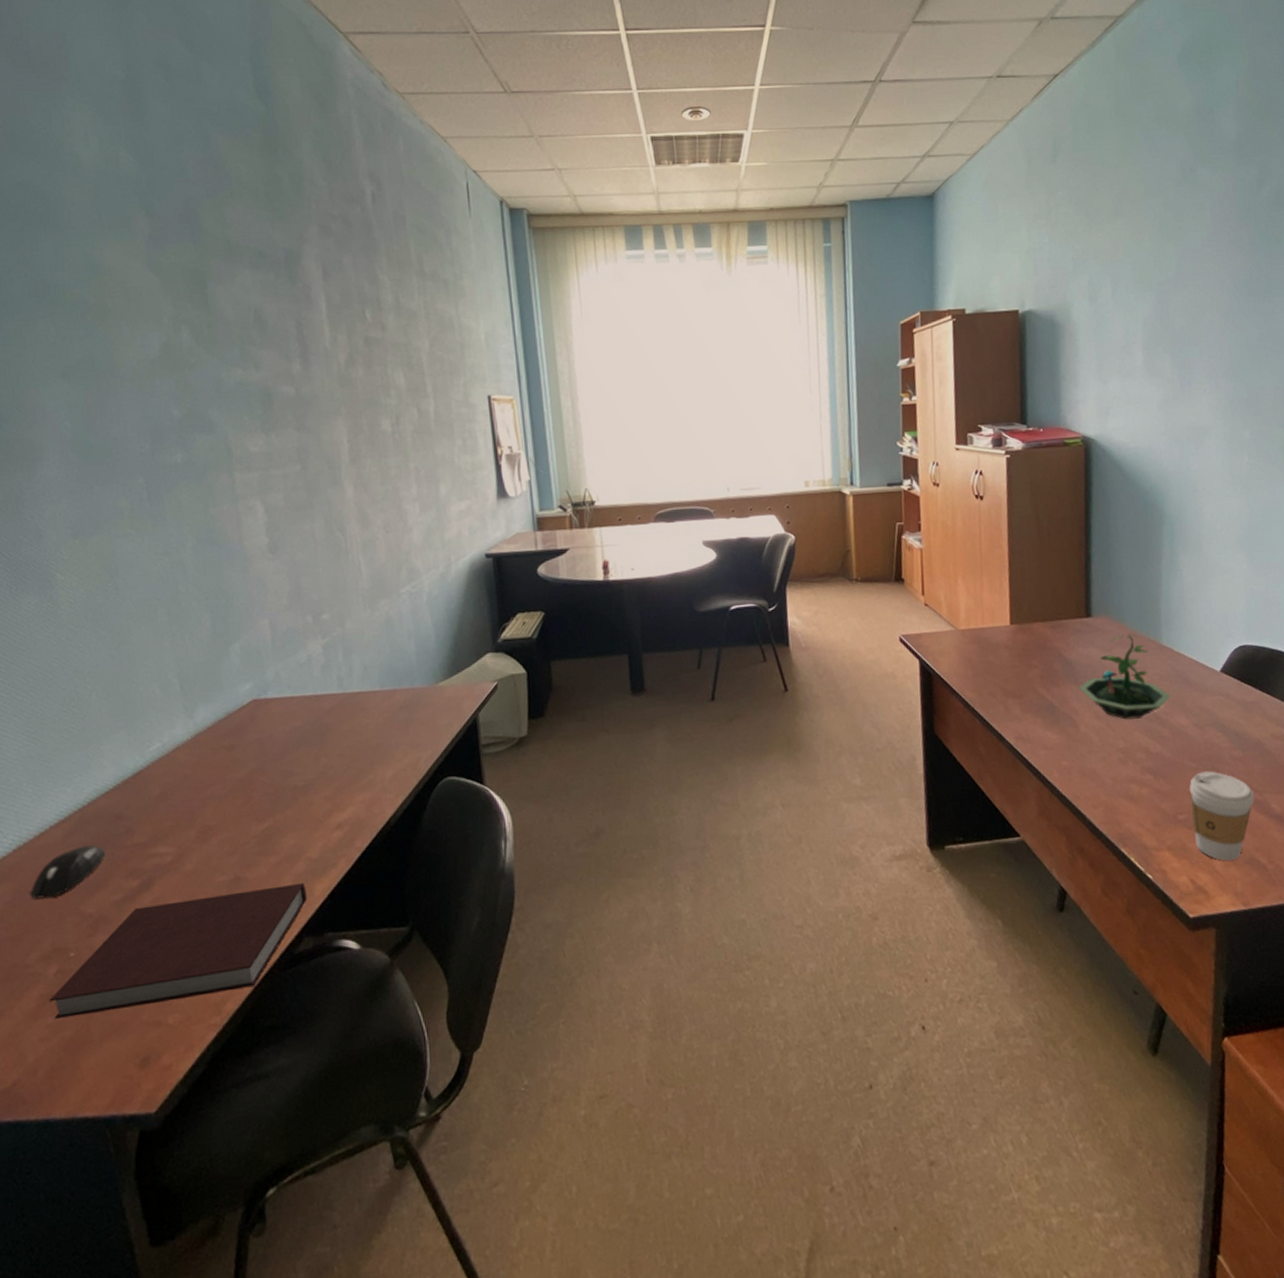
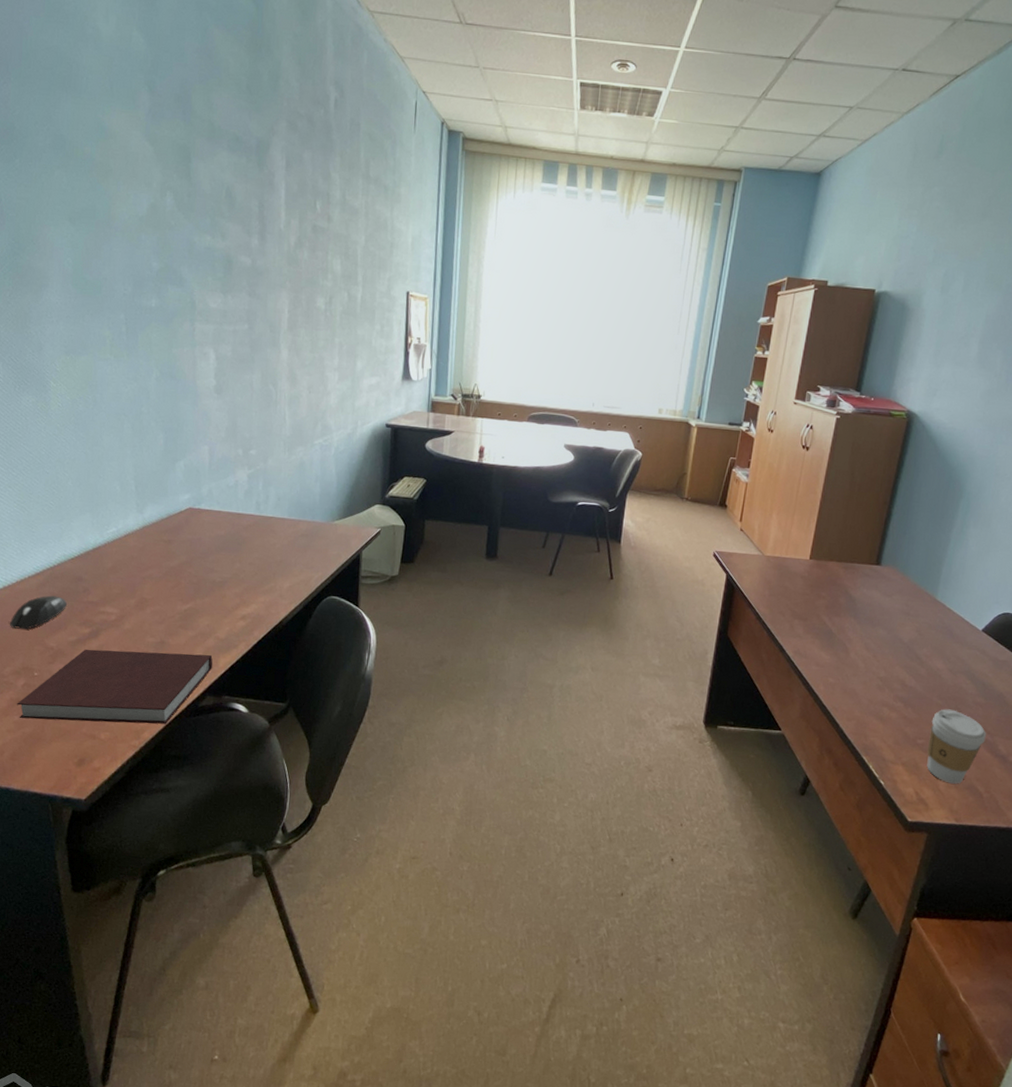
terrarium: present [1079,633,1172,720] -> none [857,585,935,656]

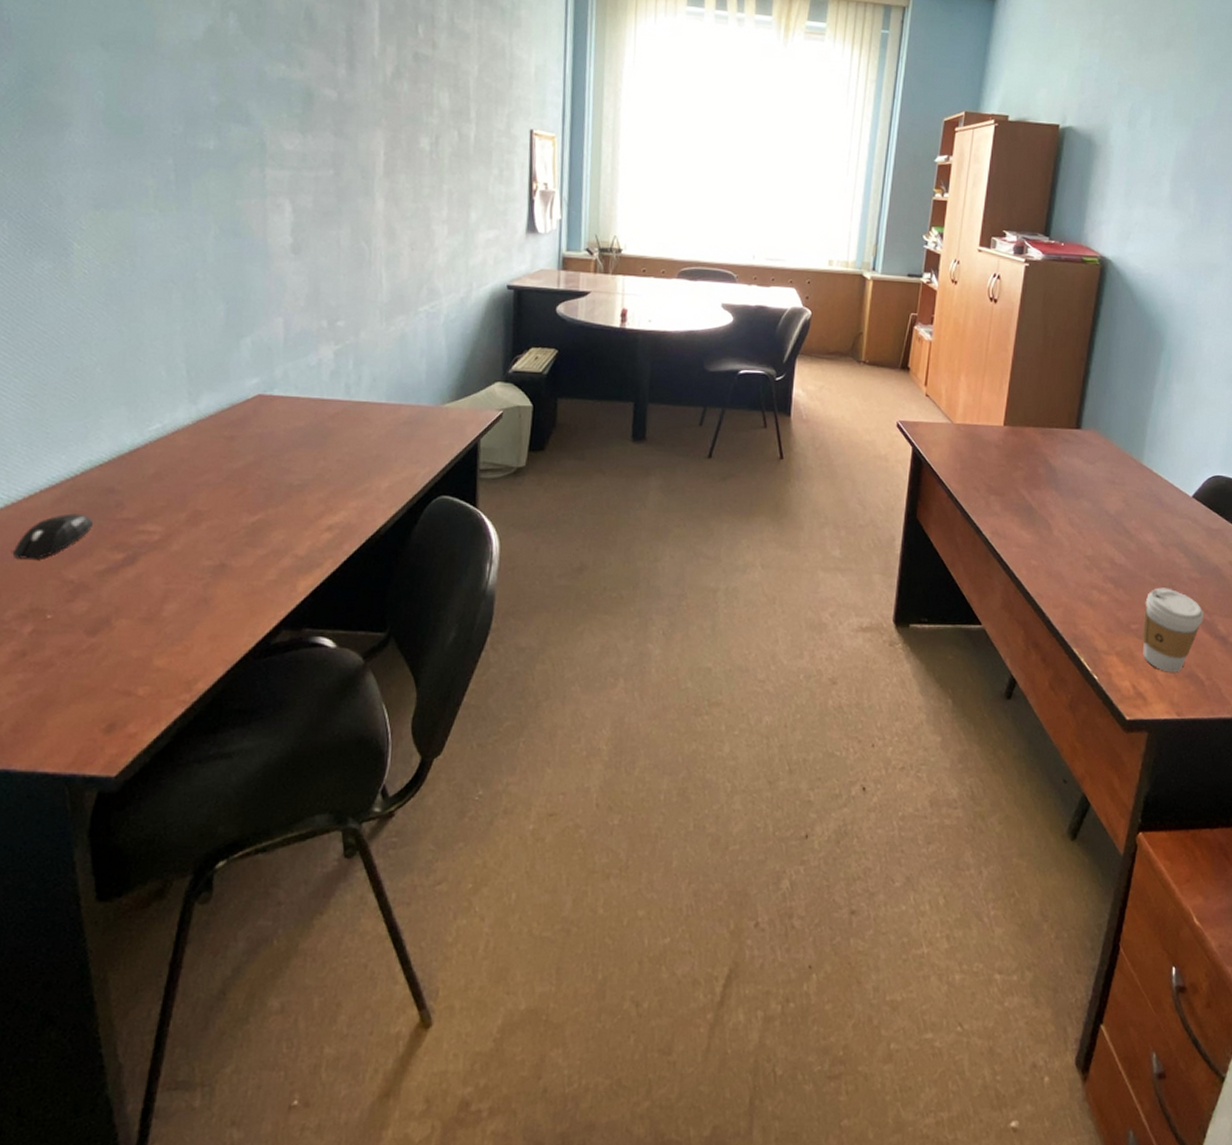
notebook: present [16,649,213,725] -> none [20,577,290,676]

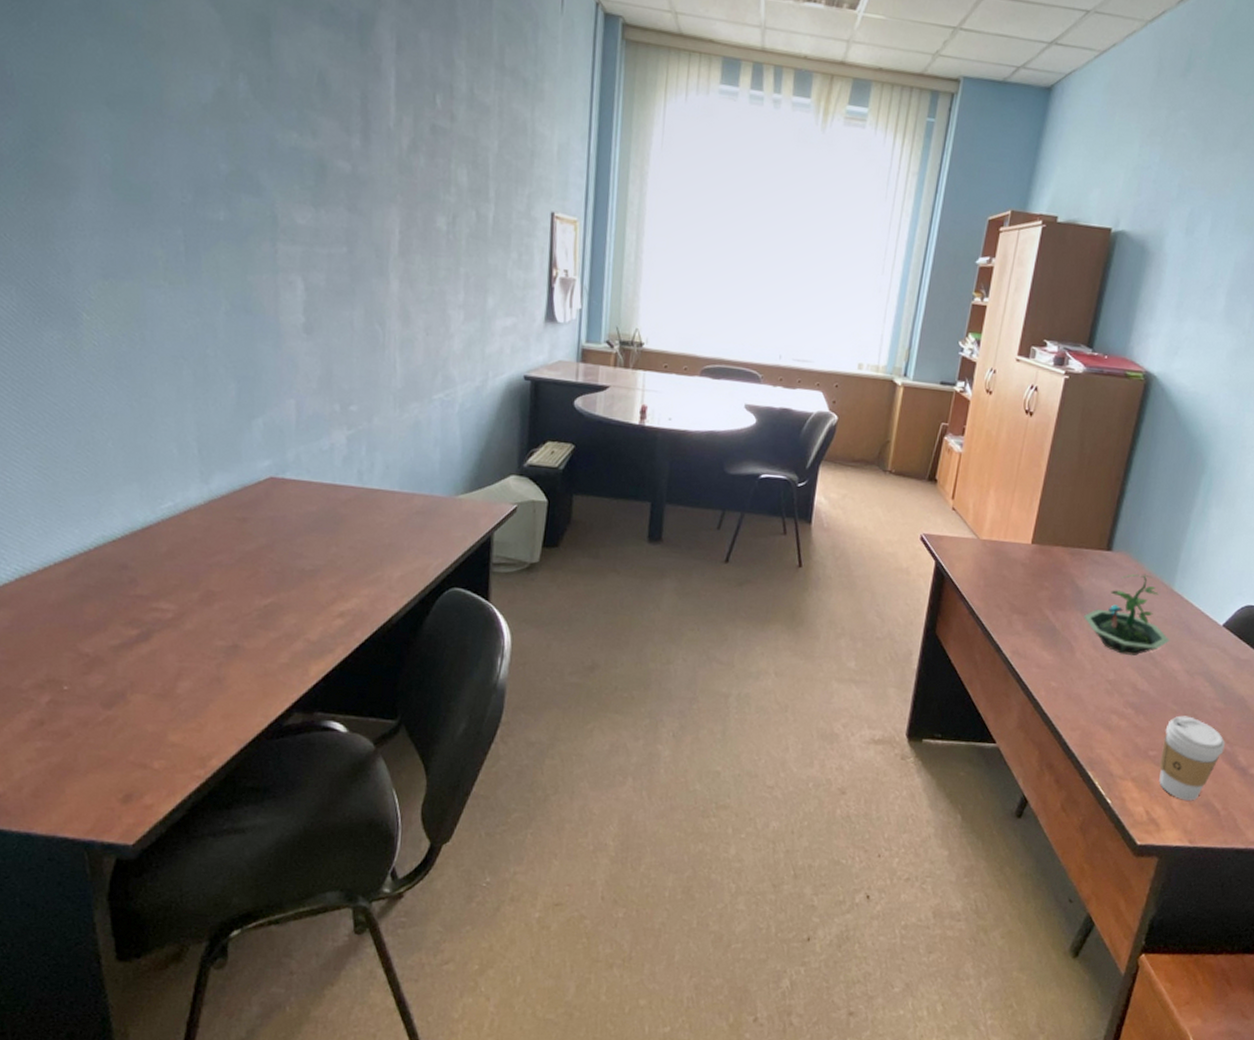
mouse: present [14,513,94,559] -> none [30,587,108,631]
terrarium: none [1059,450,1143,530] -> present [1084,574,1170,656]

